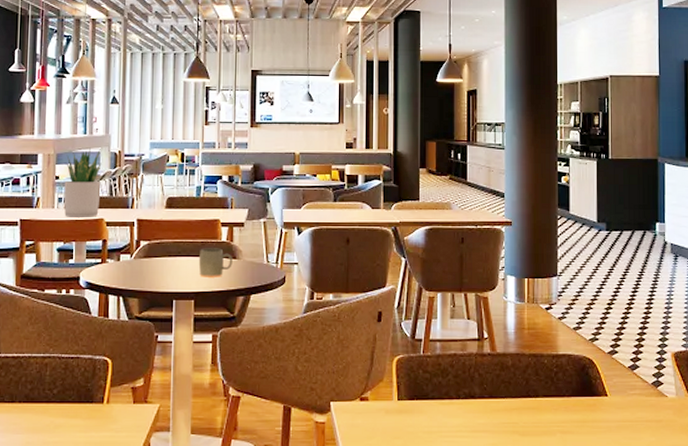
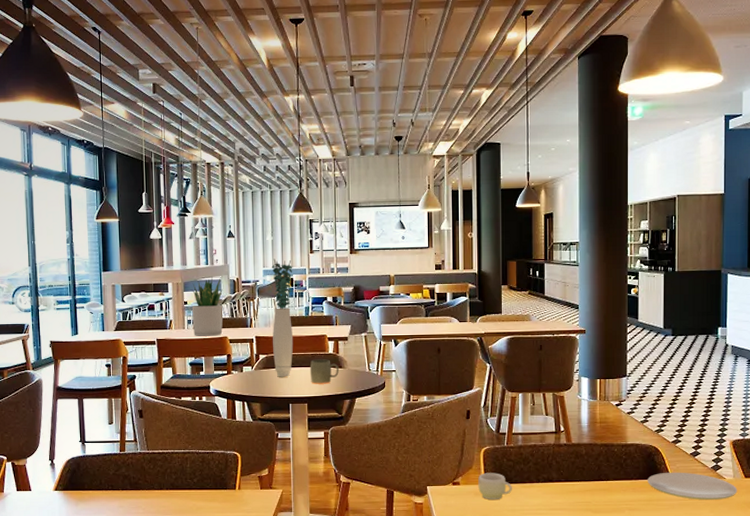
vase: none [157,130,185,268] -> present [271,258,294,377]
cup: none [390,386,429,419] -> present [478,473,512,499]
plate: none [581,388,681,421] -> present [648,472,738,500]

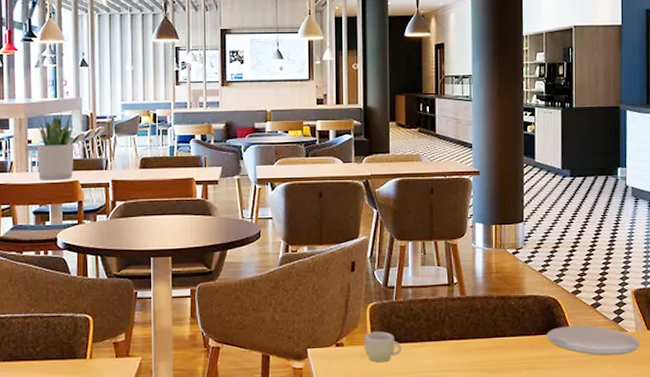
vase: present [271,258,294,377] -> none [131,91,156,227]
mug: present [309,359,339,384] -> none [174,206,208,235]

